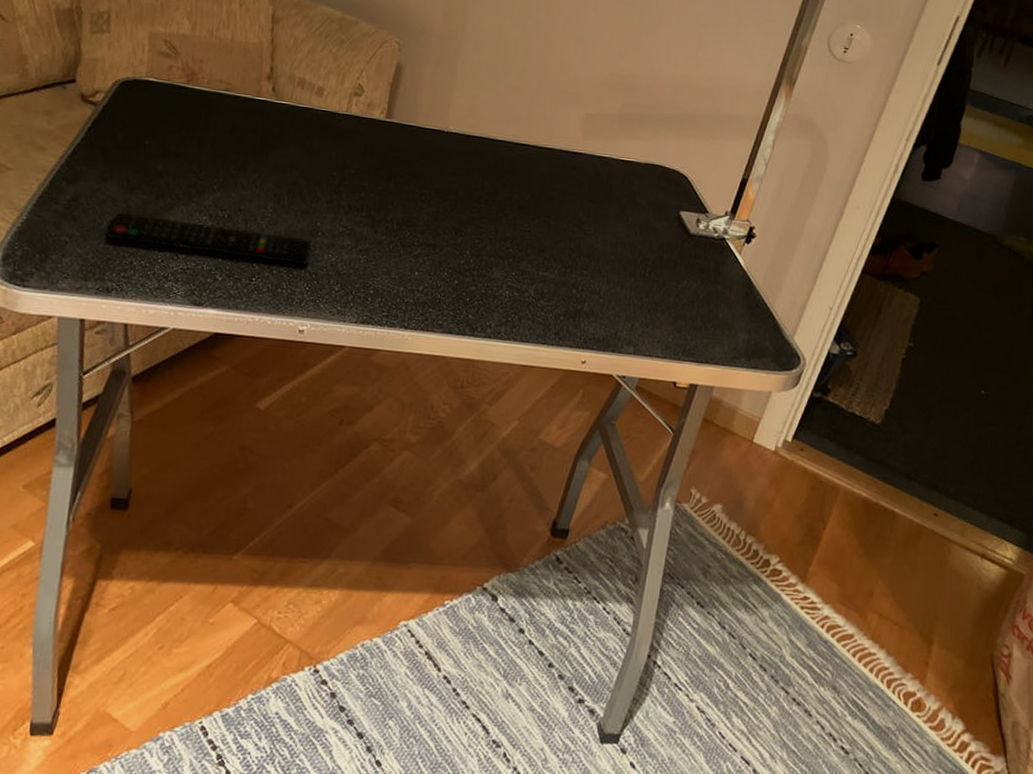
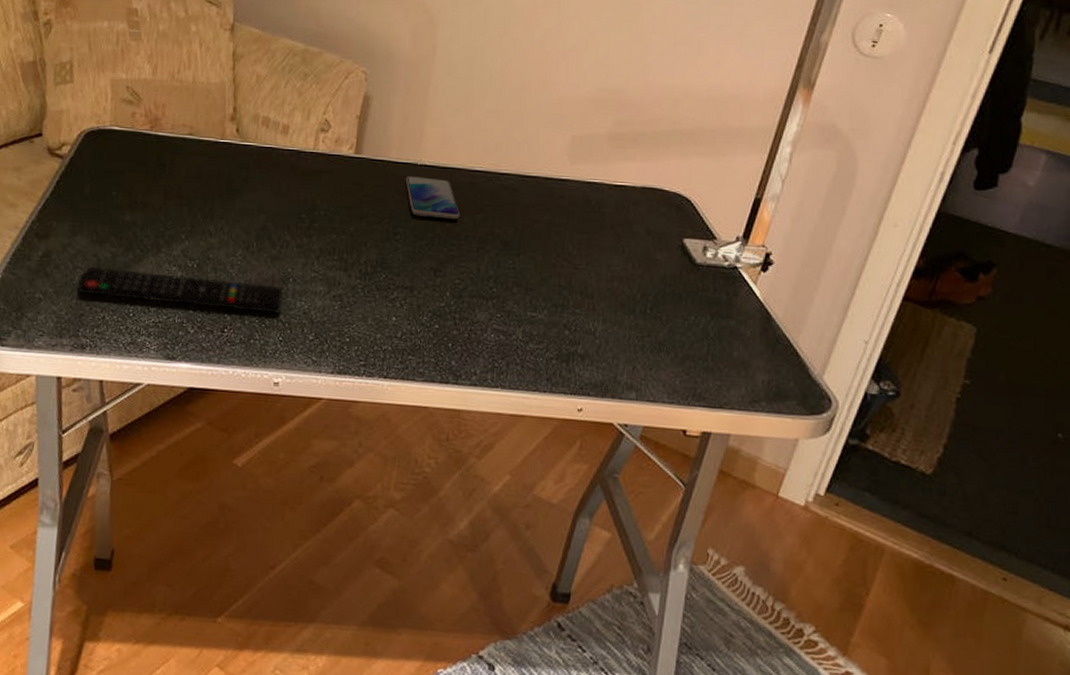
smartphone: none [432,141,482,184] -> present [405,176,460,220]

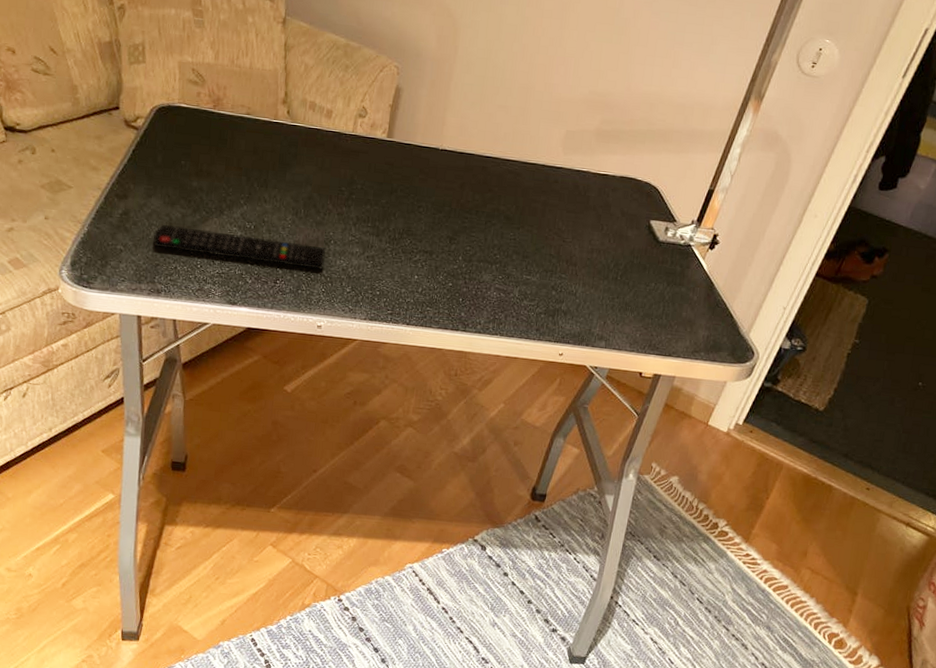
smartphone: present [405,176,460,220] -> none [428,158,473,197]

